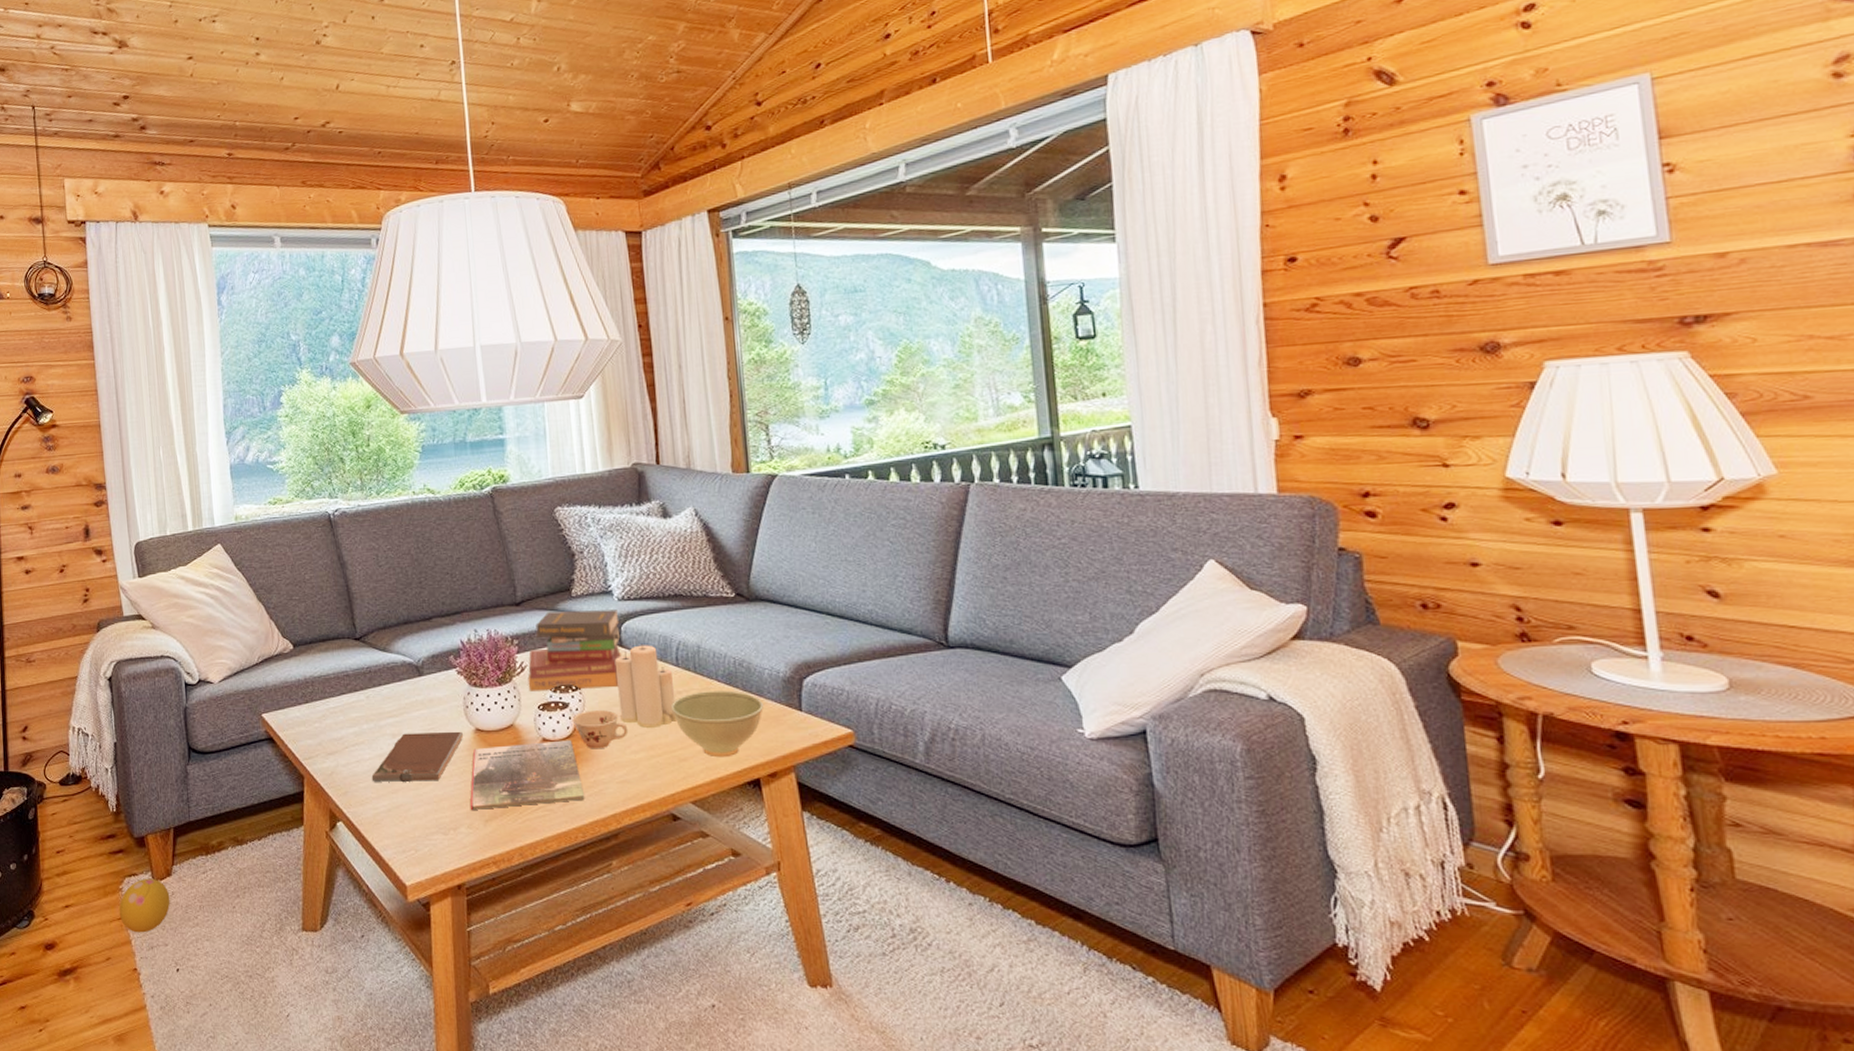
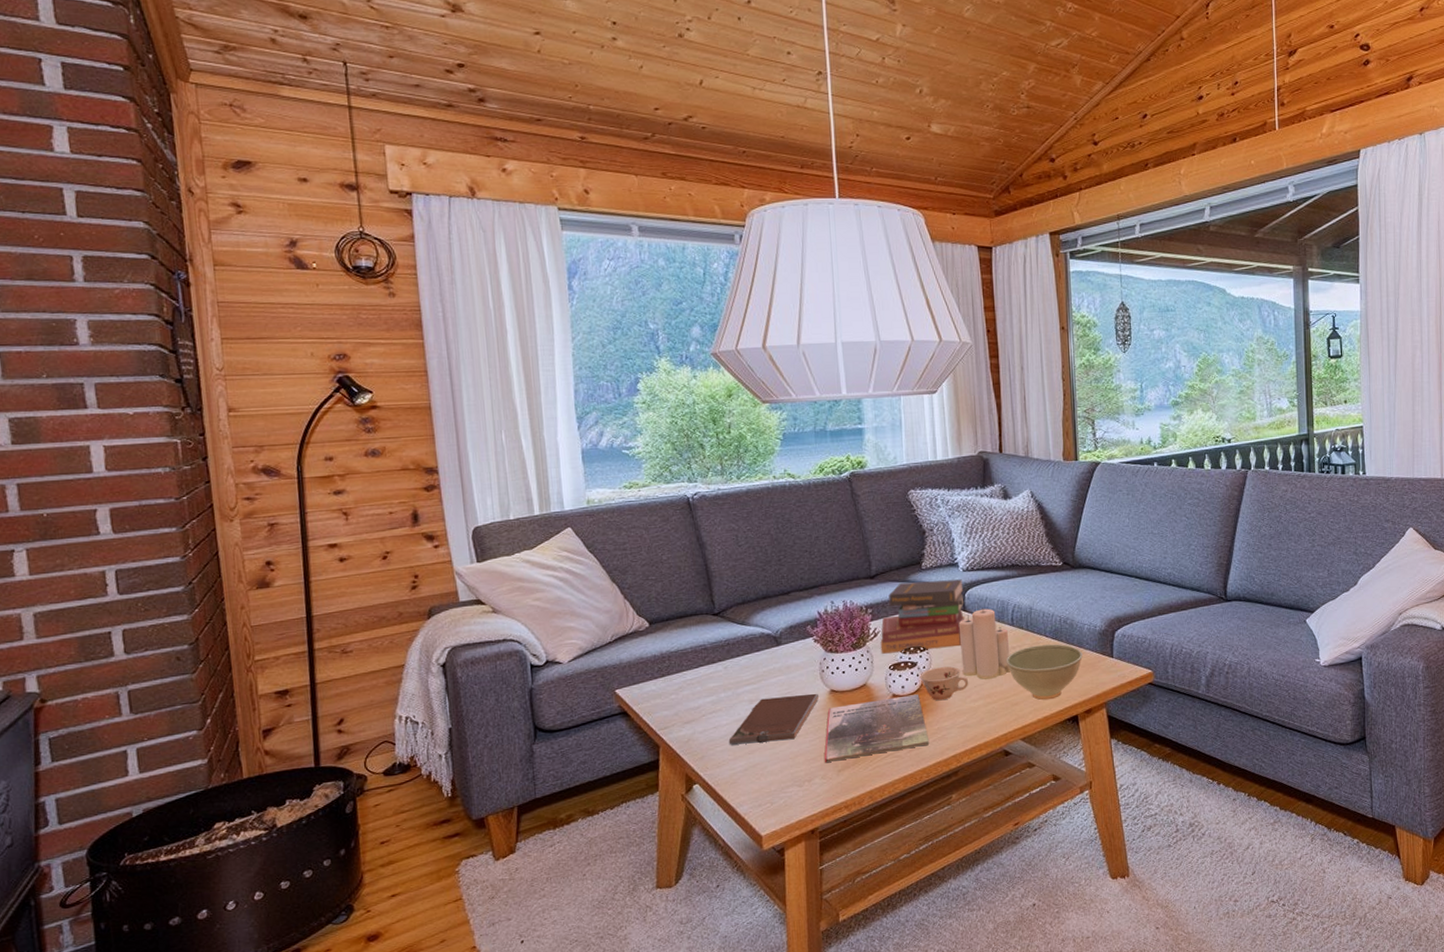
toy ball: present [119,878,170,933] -> none [455,857,514,912]

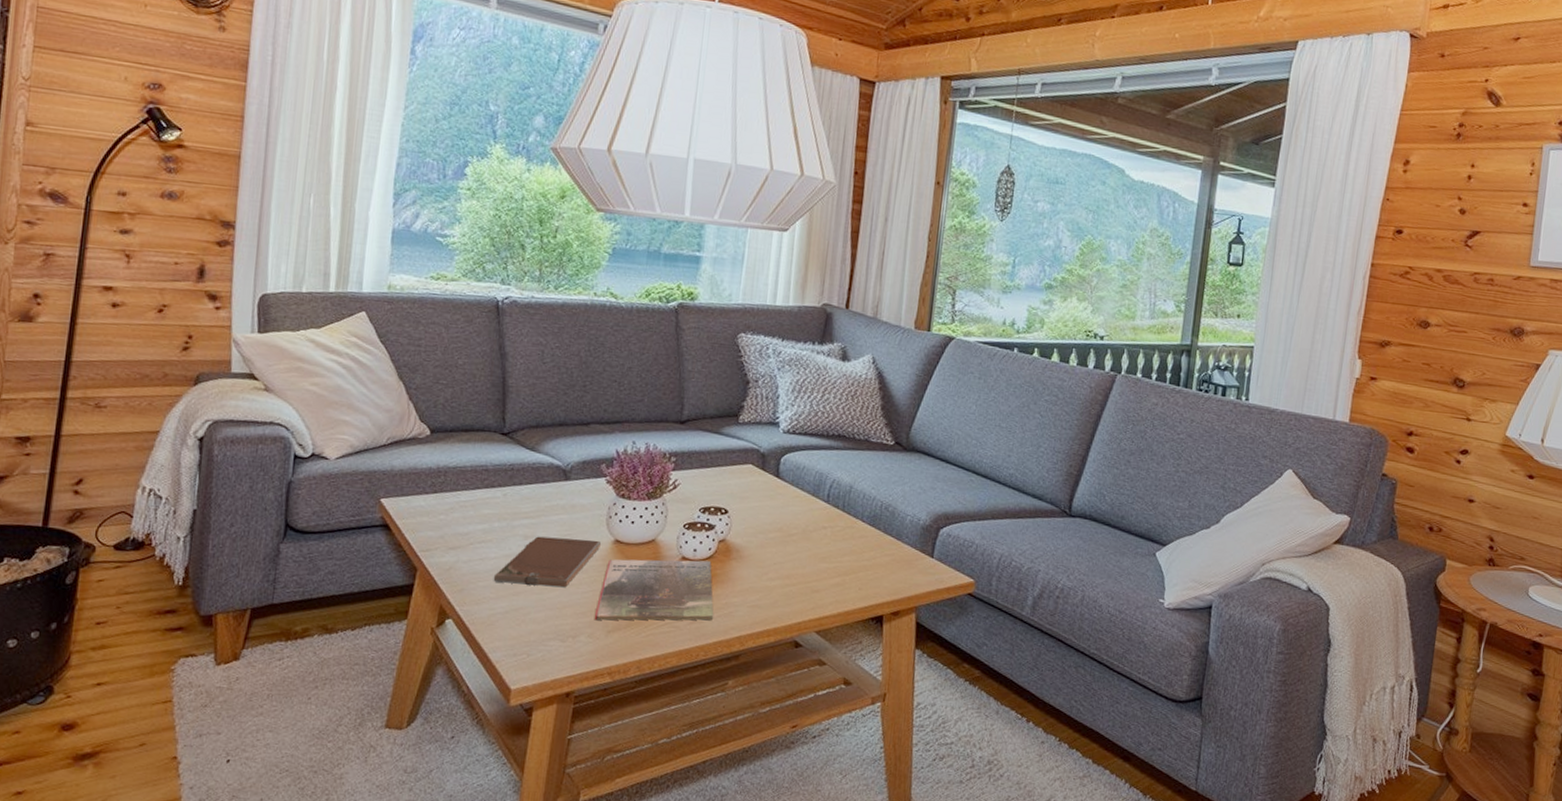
books: present [880,579,965,654] -> none [677,434,782,516]
teacup: present [919,666,969,701] -> none [715,534,769,573]
candle: present [958,608,1011,680] -> none [763,477,821,558]
bowl: present [1005,644,1083,700] -> none [813,529,900,593]

